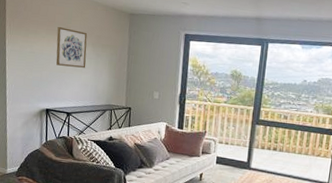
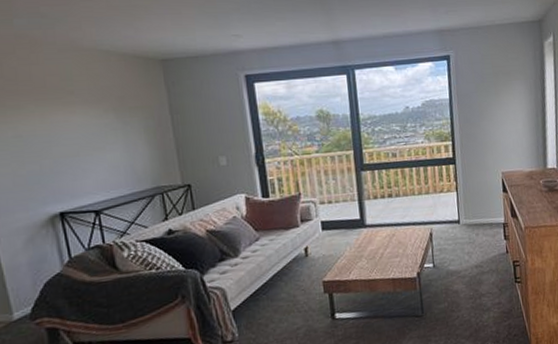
wall art: present [56,26,88,68] -> none [52,92,111,148]

